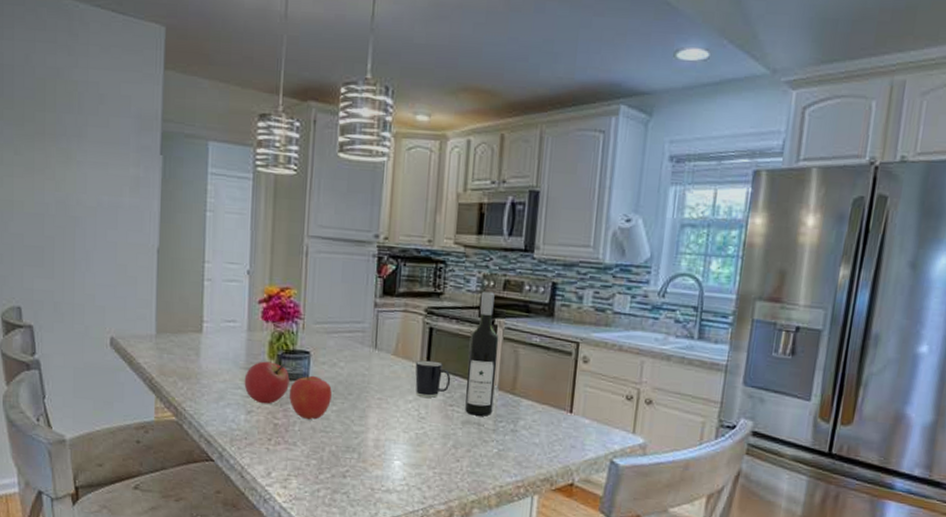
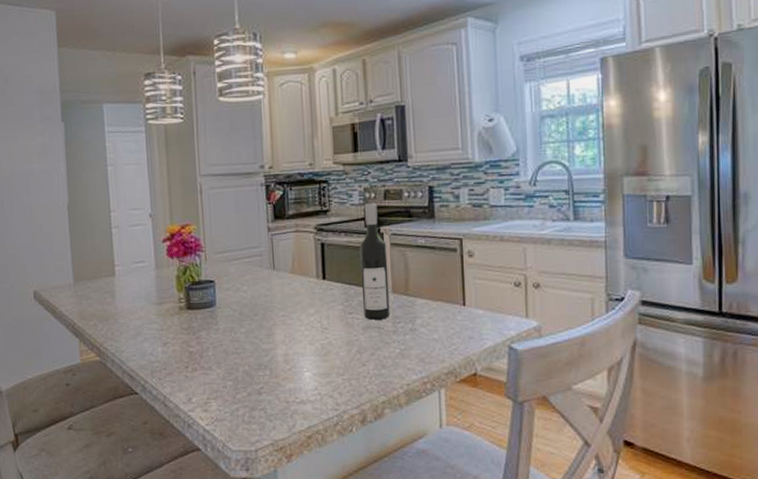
fruit: present [244,361,290,404] -> none [157,294,199,335]
apple: present [289,375,332,420] -> none [200,302,239,345]
mug: present [415,360,451,398] -> none [312,273,347,309]

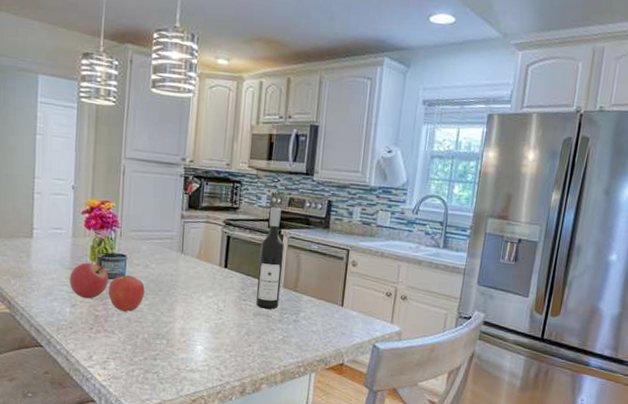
fruit: none [157,294,199,335] -> present [69,262,109,299]
apple: none [200,302,239,345] -> present [108,274,145,313]

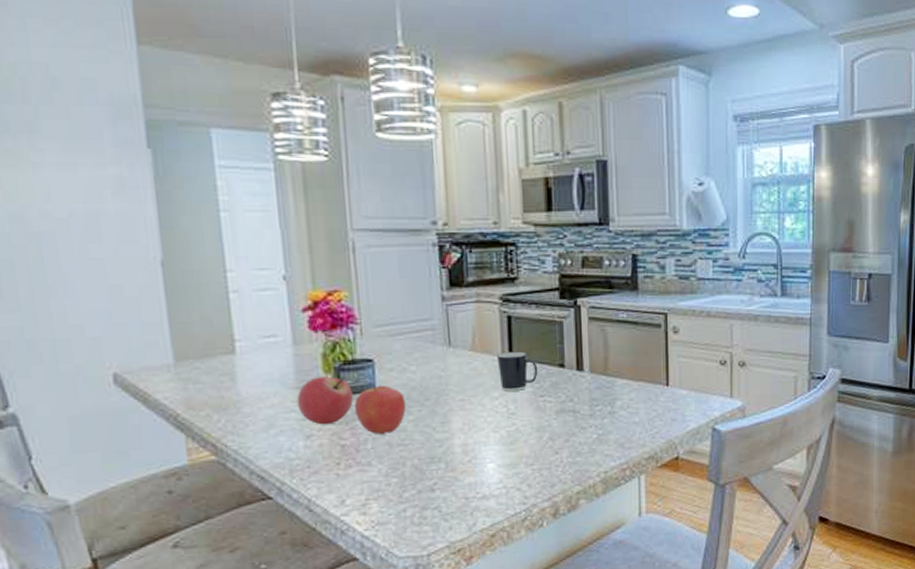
mug: none [215,263,245,294] -> present [496,351,538,391]
bottle: present [256,206,285,309] -> none [553,271,587,403]

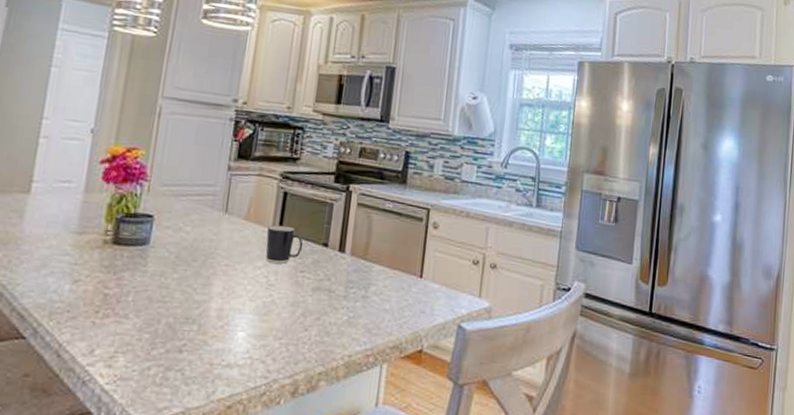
fruit: present [297,376,354,425] -> none [73,225,128,273]
apple: present [355,385,406,435] -> none [125,240,175,290]

